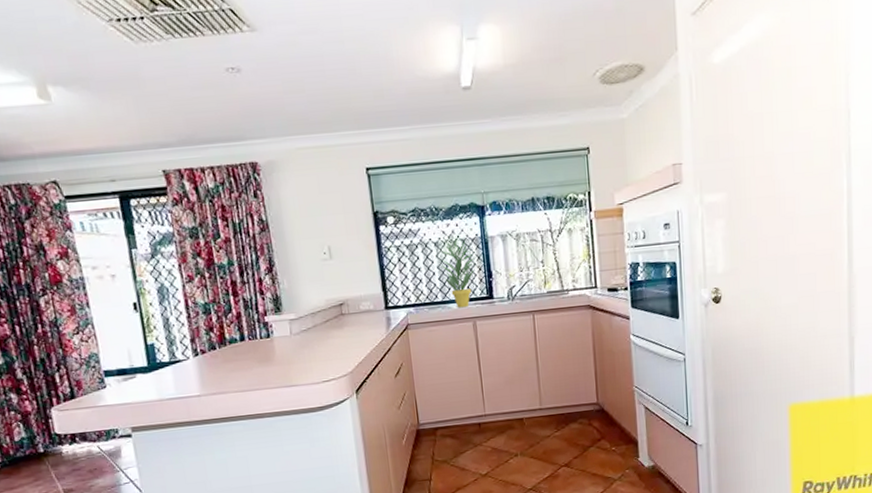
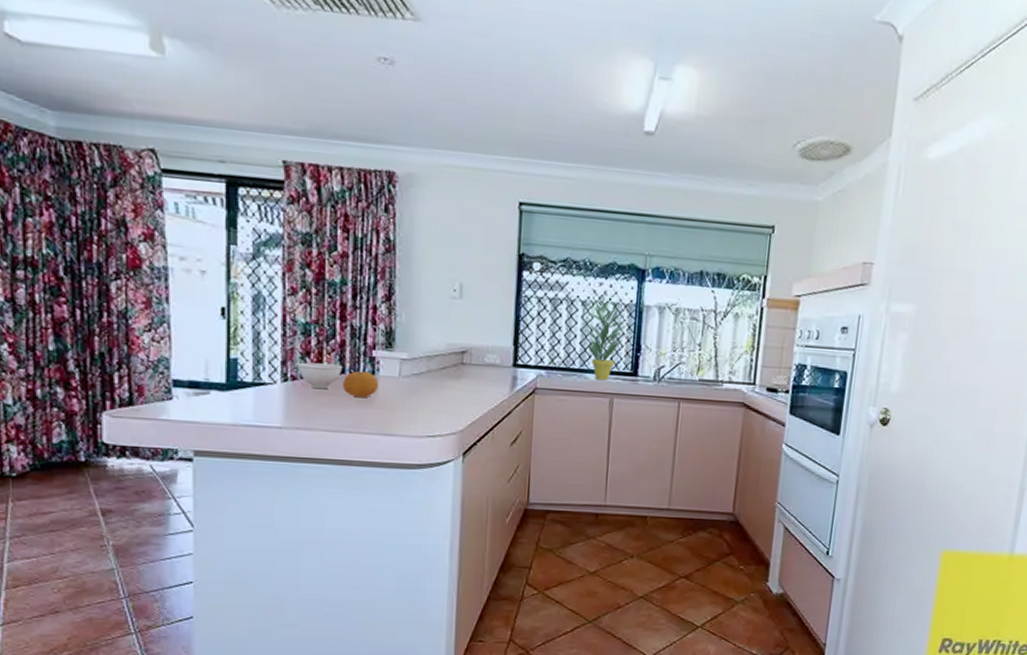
bowl: none [204,334,243,358] -> present [298,362,343,390]
fruit: none [244,335,275,359] -> present [343,371,378,398]

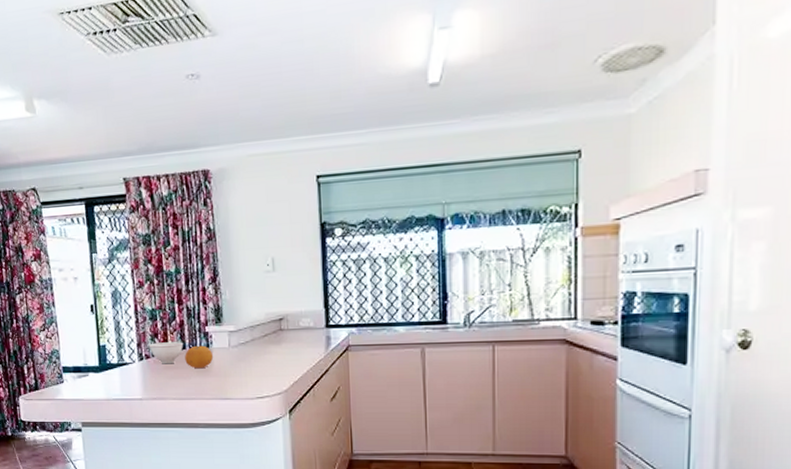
potted plant: present [586,301,625,381] -> none [391,255,429,332]

